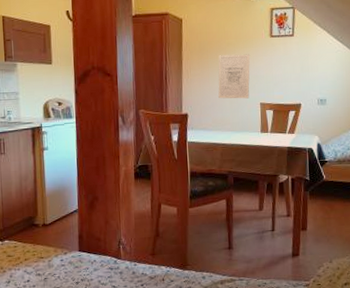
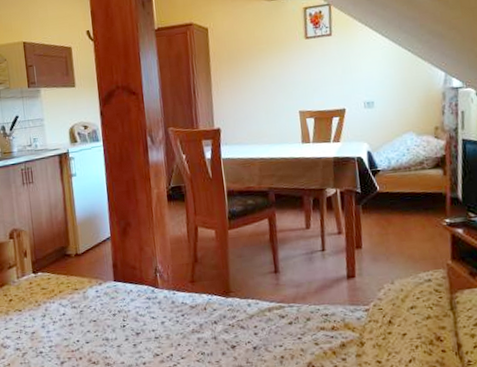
wall art: present [218,54,251,99] -> none [250,59,287,110]

